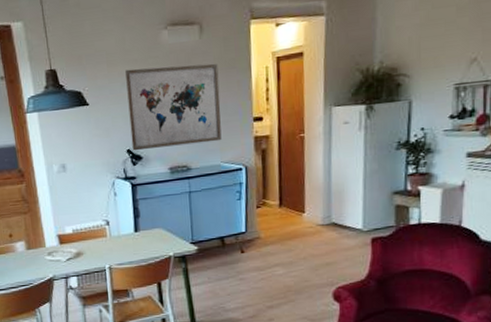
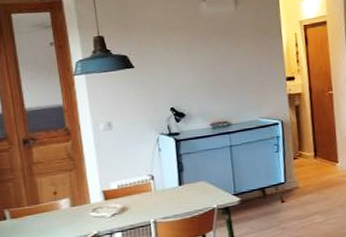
wall art: present [124,63,222,151] -> none [167,30,259,109]

